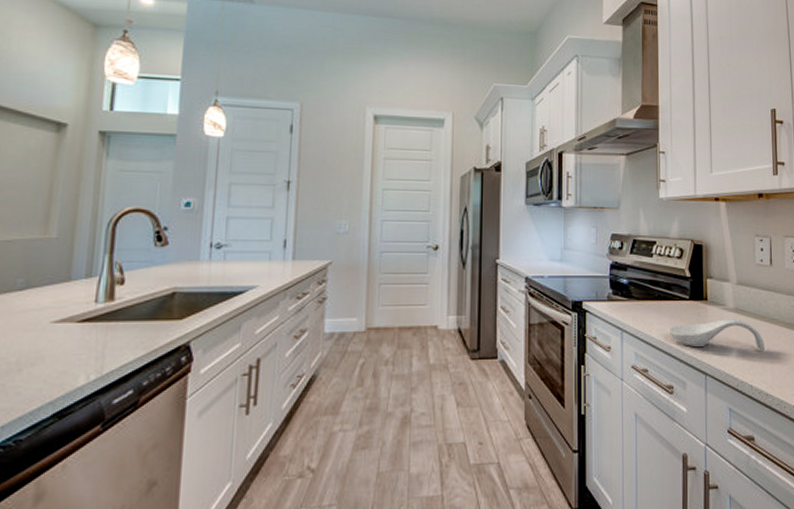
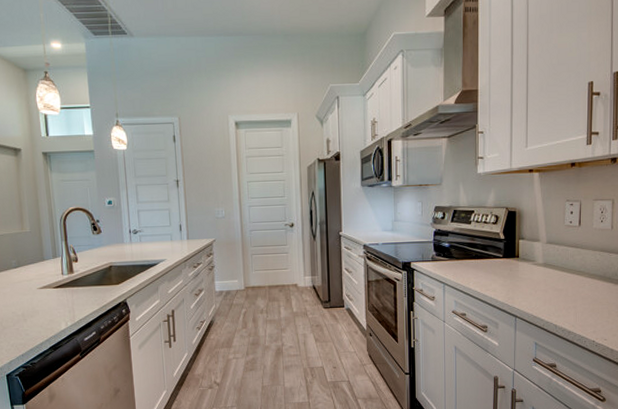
spoon rest: present [667,319,766,350] -> none [483,272,570,297]

